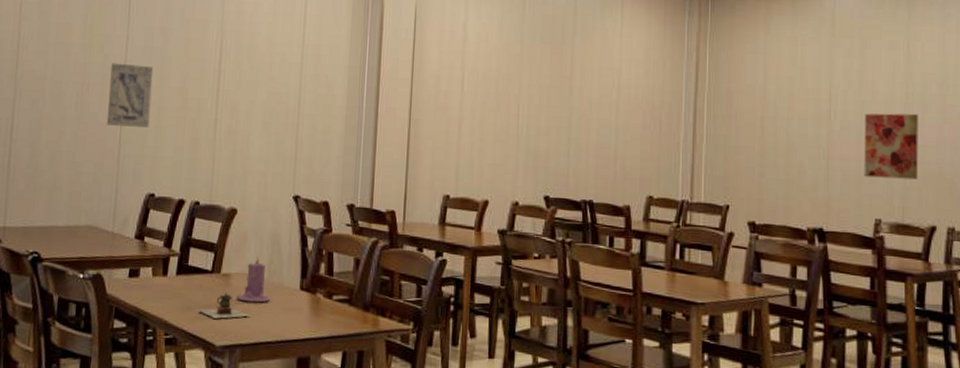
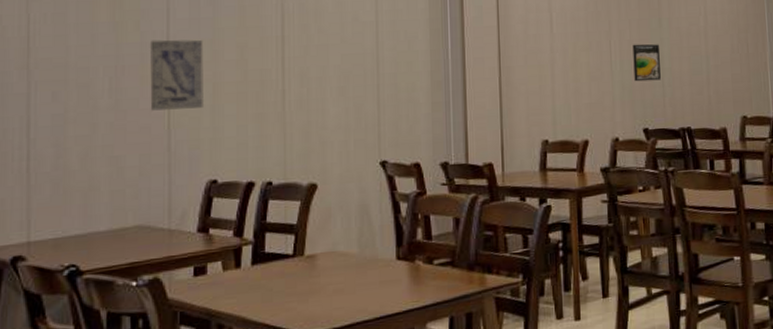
teapot: present [199,293,250,319] -> none [282,276,343,306]
candle: present [236,257,271,303] -> none [325,232,364,282]
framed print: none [539,110,568,149] -> present [632,43,661,82]

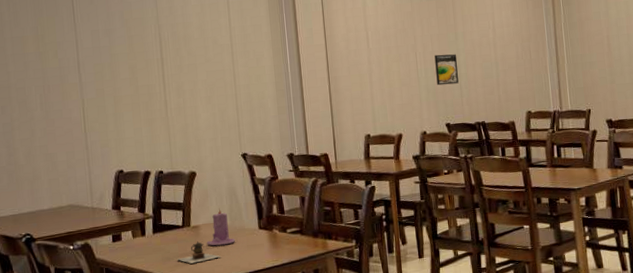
wall art: present [150,39,203,111] -> none [66,63,108,119]
teapot: none [282,276,343,306] -> present [177,241,221,264]
candle: none [325,232,364,282] -> present [207,208,236,246]

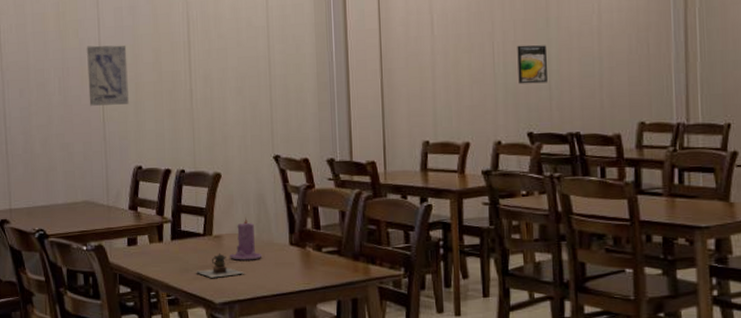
wall art: none [66,63,108,119] -> present [87,45,129,106]

